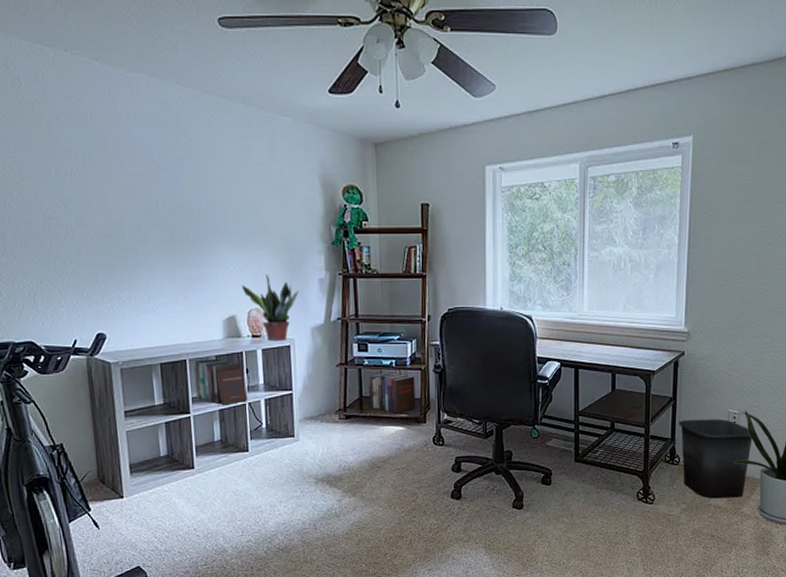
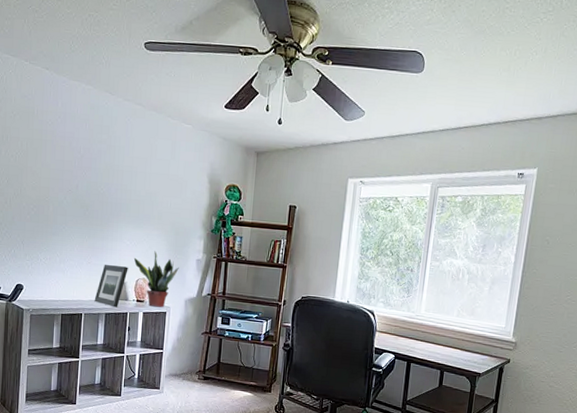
books: present [193,357,249,406] -> none [85,315,127,355]
picture frame: none [199,296,237,348] -> present [94,264,128,308]
books: present [369,373,416,413] -> none [225,345,266,381]

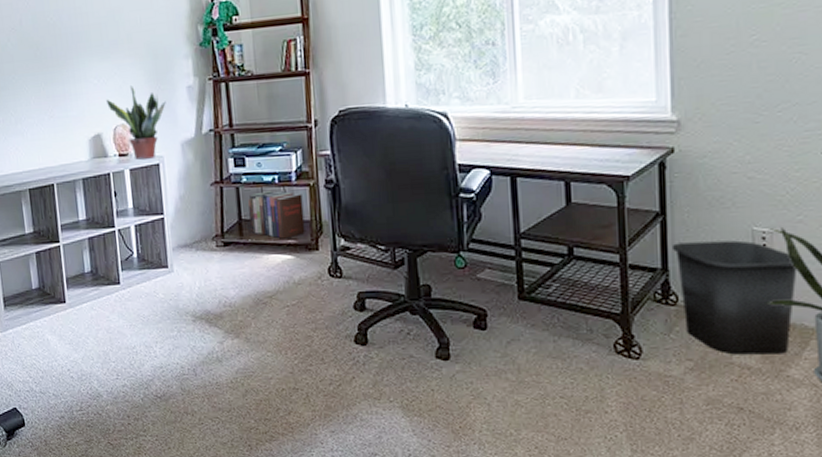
picture frame: present [94,264,128,308] -> none [65,113,102,169]
books: none [225,345,266,381] -> present [248,190,305,239]

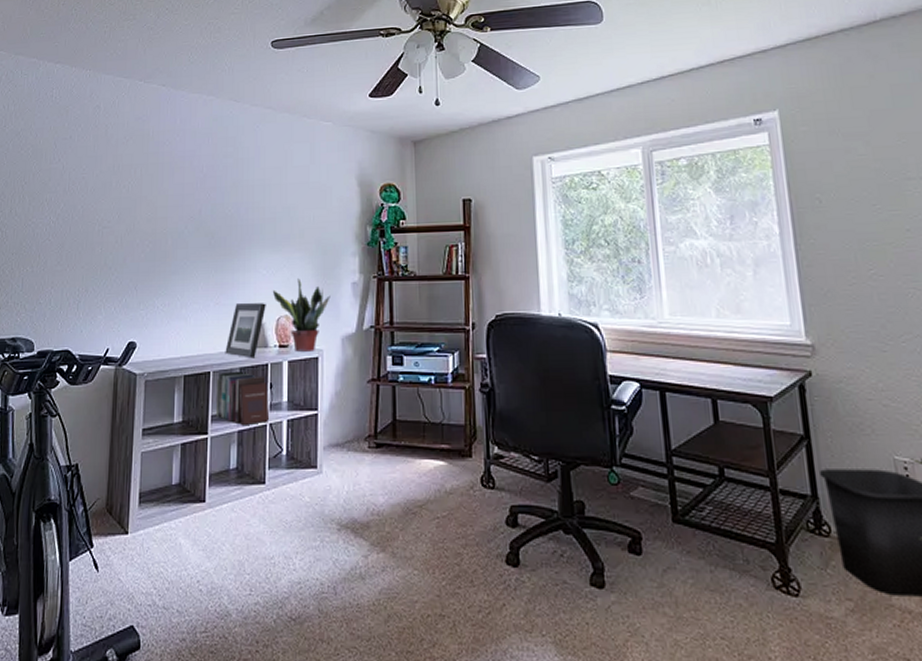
books: none [61,179,118,233] -> present [215,369,270,426]
picture frame: none [65,113,102,169] -> present [225,302,266,359]
books: present [248,190,305,239] -> none [404,392,459,443]

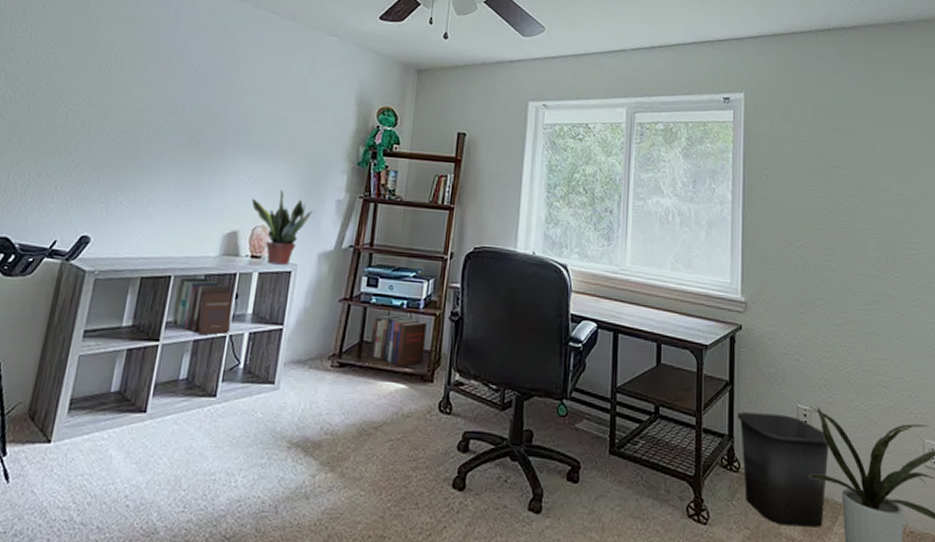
picture frame: present [225,302,266,359] -> none [190,207,243,267]
books: none [404,392,459,443] -> present [370,315,427,367]

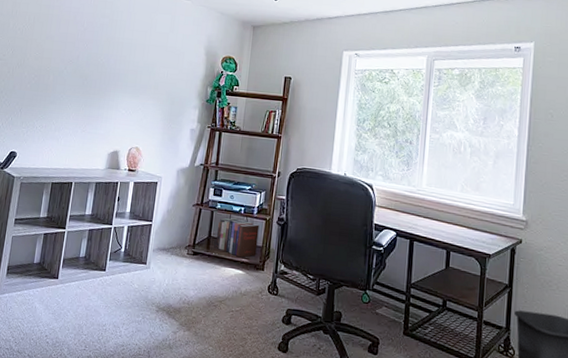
books: present [171,277,233,336] -> none [73,184,116,227]
potted plant: present [251,189,313,265] -> none [128,120,173,177]

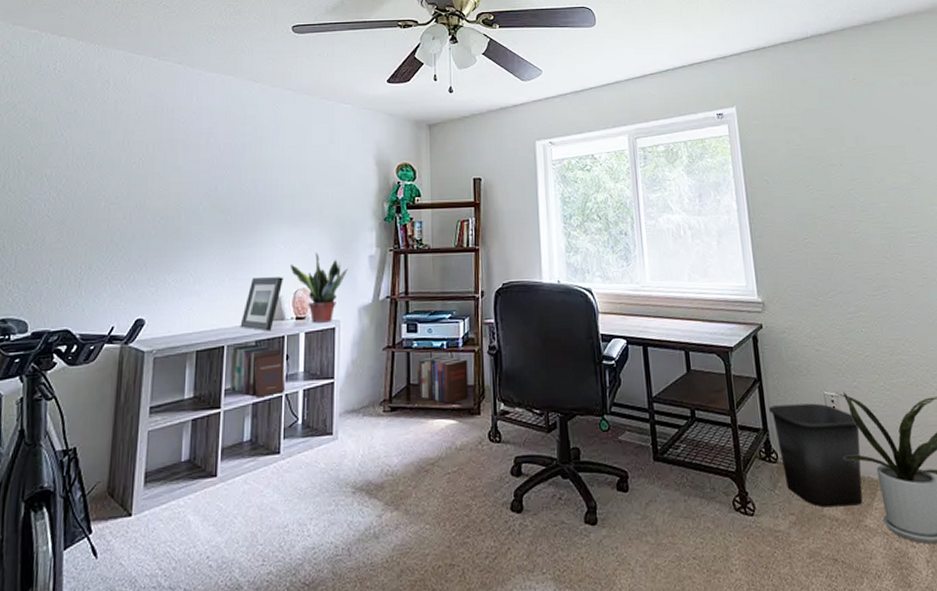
books: none [73,184,116,227] -> present [229,342,286,399]
picture frame: none [85,132,122,177] -> present [240,277,283,332]
potted plant: none [128,120,173,177] -> present [289,252,348,323]

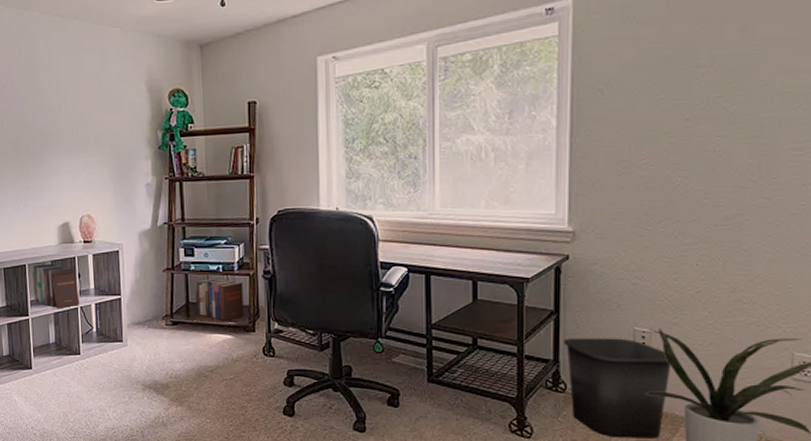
picture frame: present [240,277,283,332] -> none [36,204,70,253]
potted plant: present [289,252,348,323] -> none [74,181,127,246]

